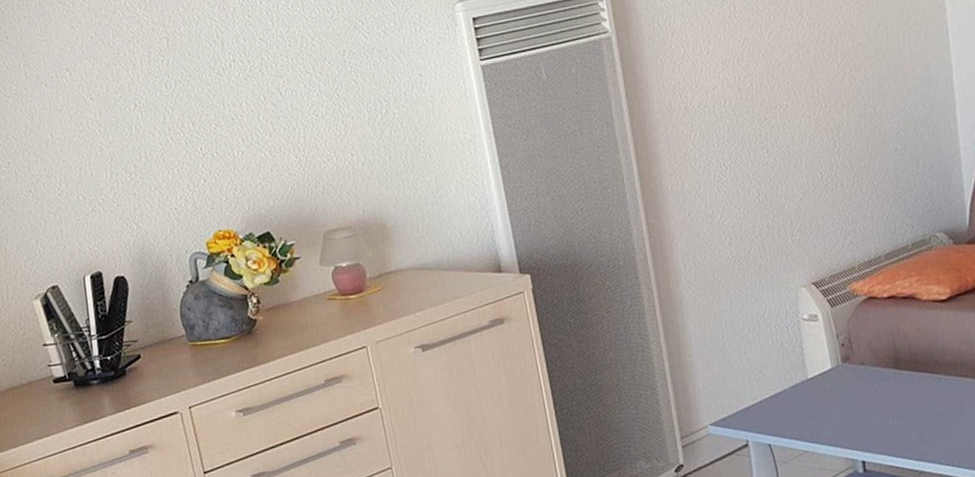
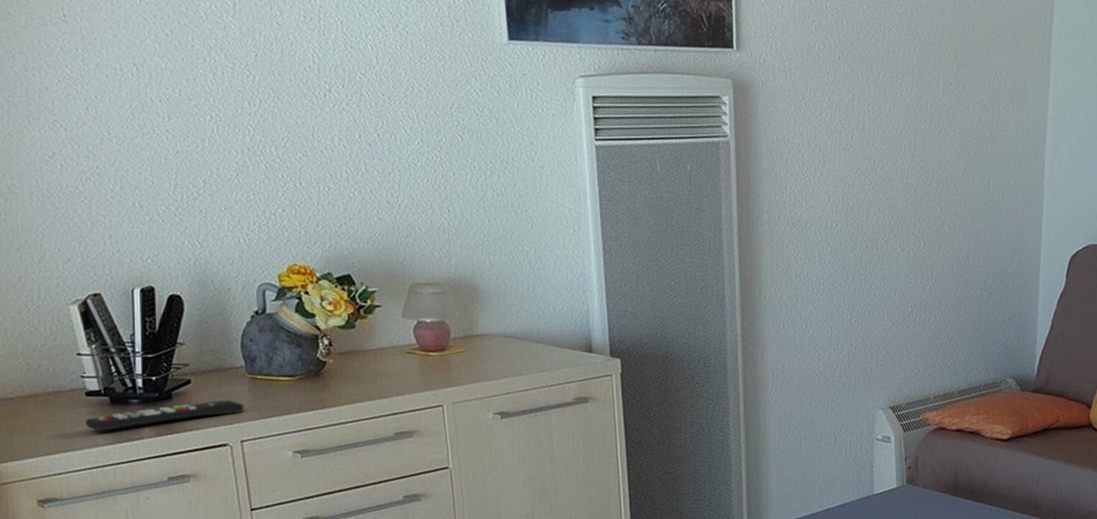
remote control: none [55,369,189,414] -> present [84,400,244,431]

